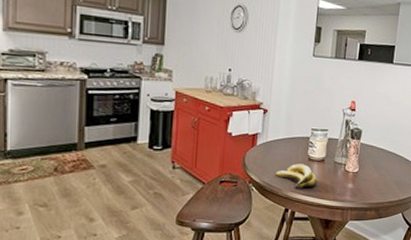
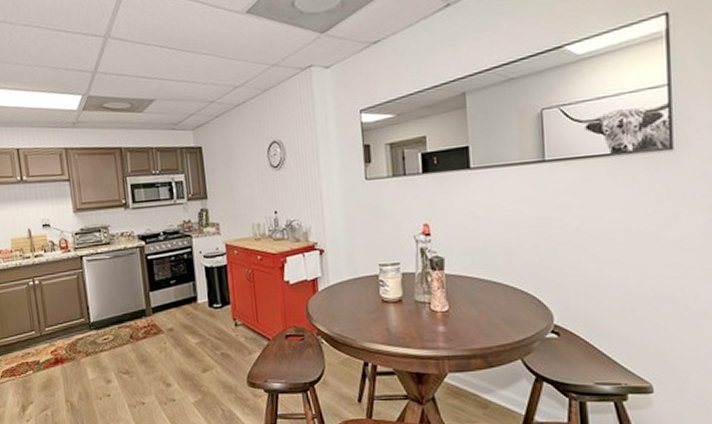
banana: present [275,164,317,189] -> none [344,307,397,338]

